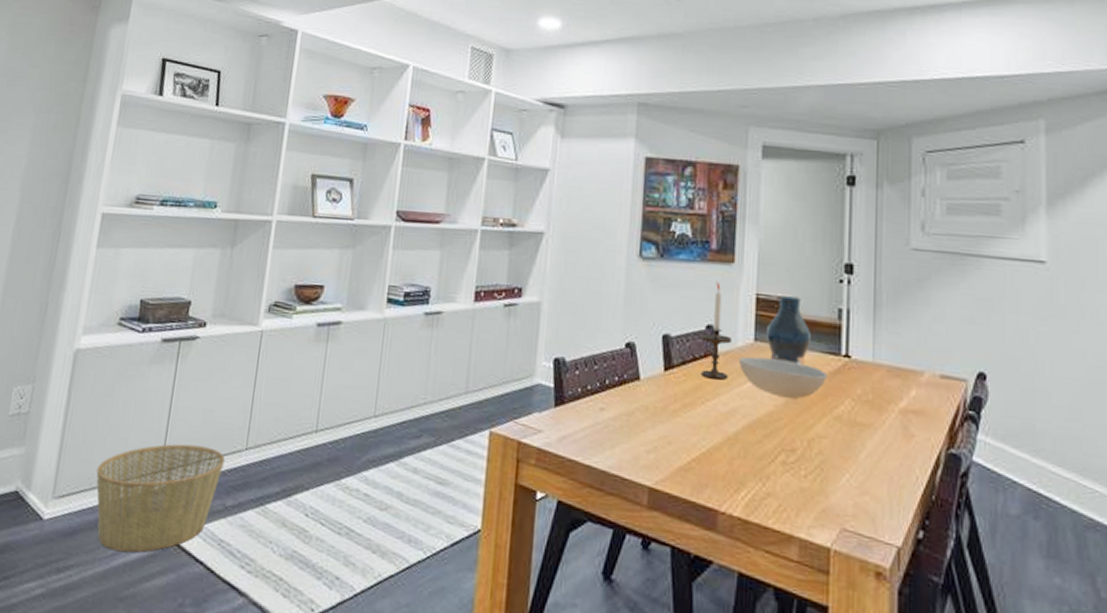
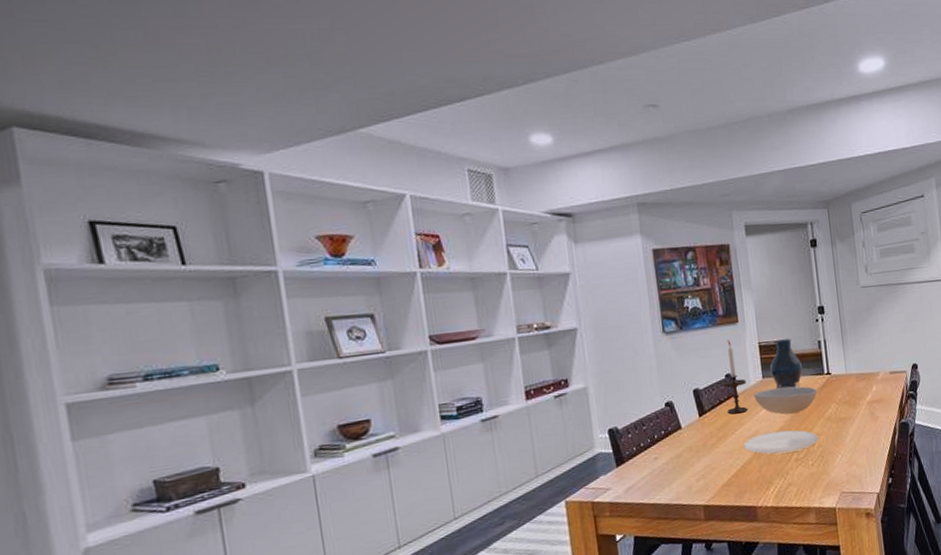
plate: none [714,414,820,452] -> present [743,430,819,455]

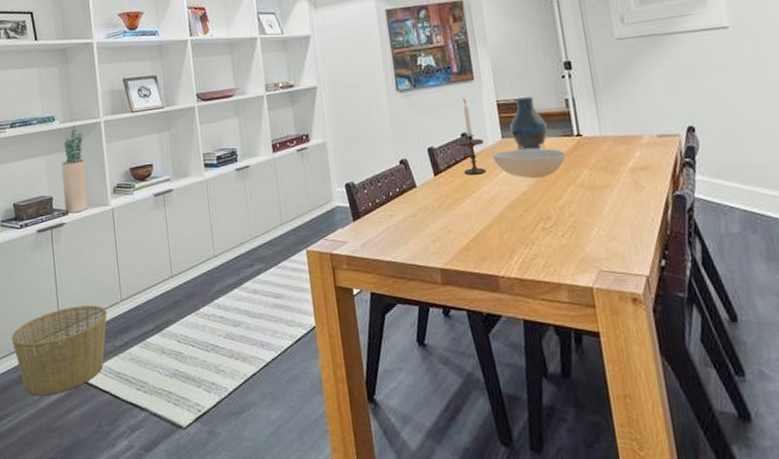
vase: none [231,376,277,487] -> present [61,126,89,214]
plate: present [743,430,819,455] -> none [482,195,569,221]

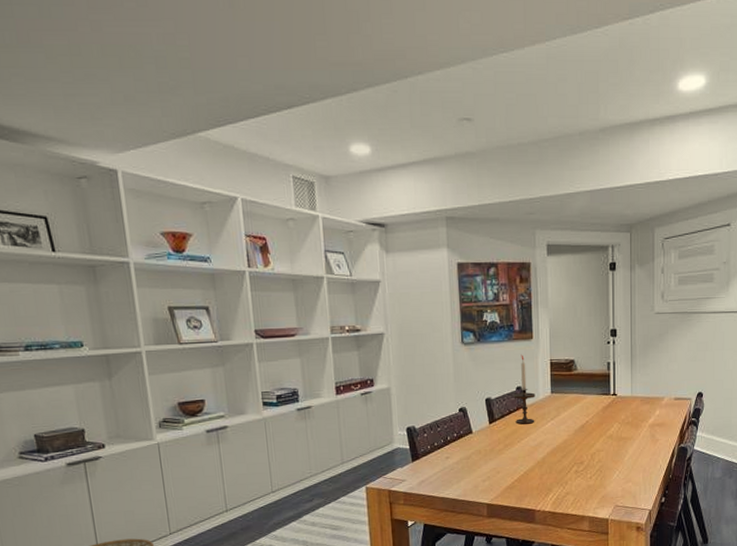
vase: present [61,126,89,214] -> none [93,354,130,447]
bowl: present [493,148,566,178] -> none [542,403,602,429]
vase: present [510,96,548,151] -> none [559,358,590,406]

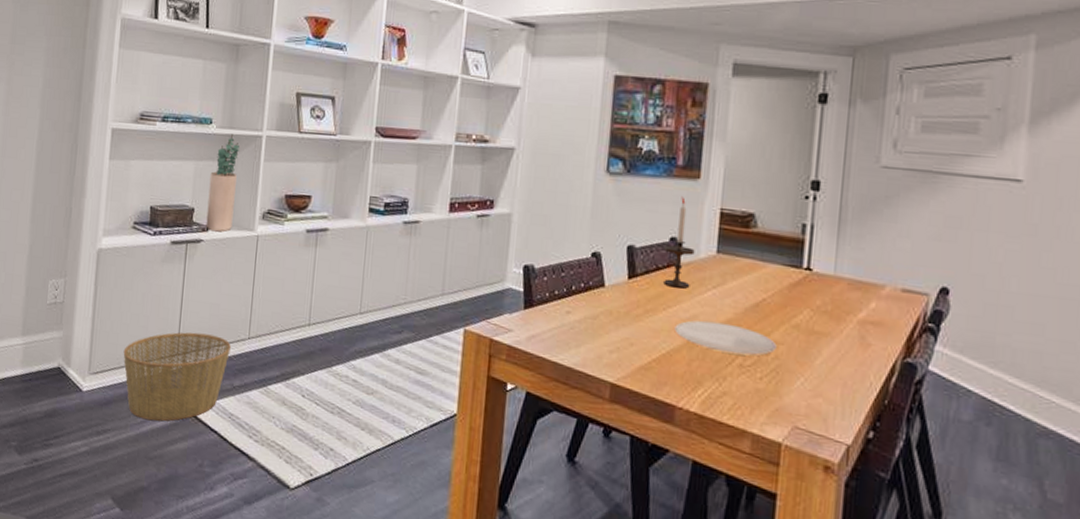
vase: none [93,354,130,447] -> present [206,134,239,232]
plate: none [528,443,599,465] -> present [674,320,777,356]

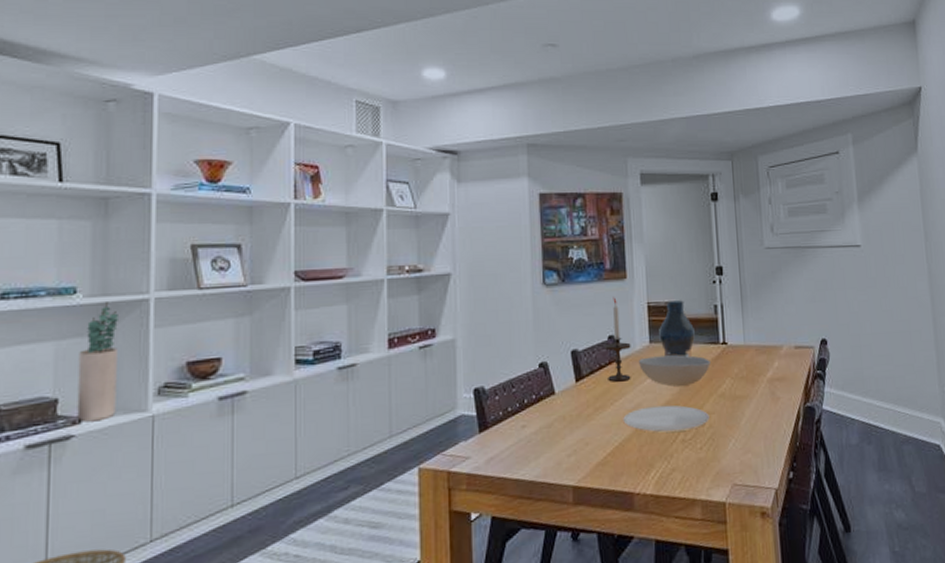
bowl: none [701,267,788,308] -> present [639,355,711,387]
vase: none [729,211,773,277] -> present [659,300,695,357]

